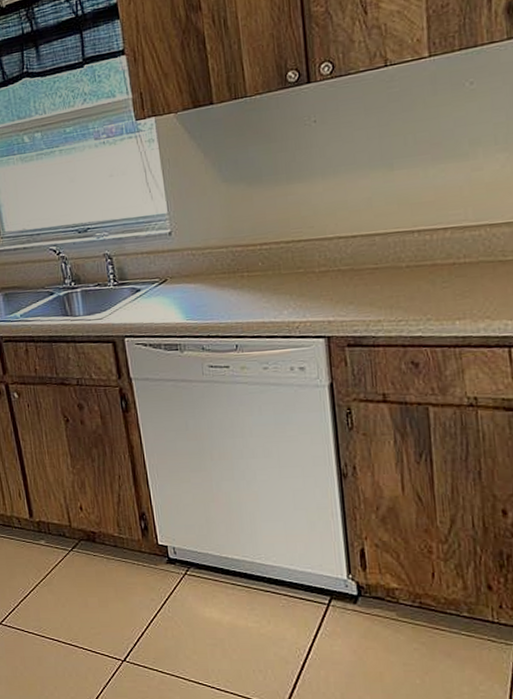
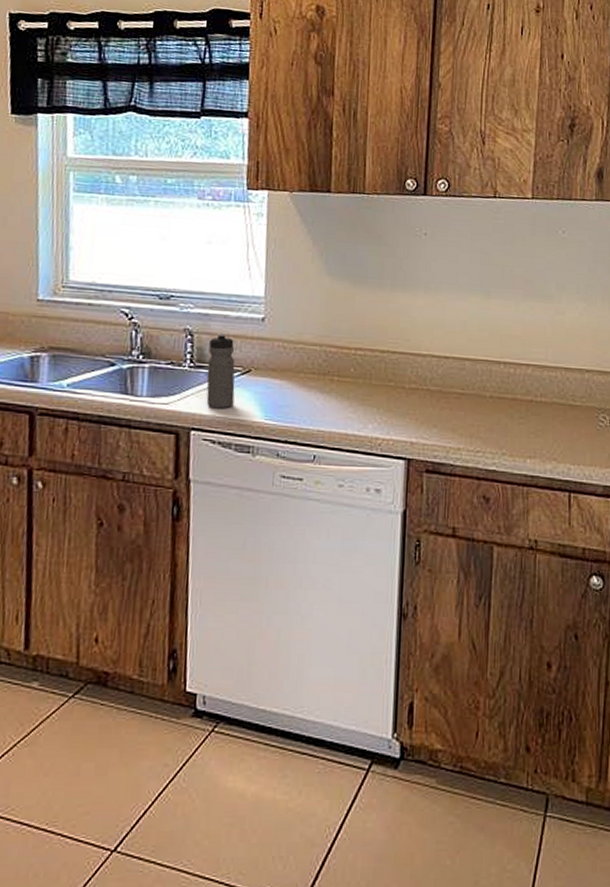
water bottle: none [127,252,157,317] -> present [206,333,236,409]

